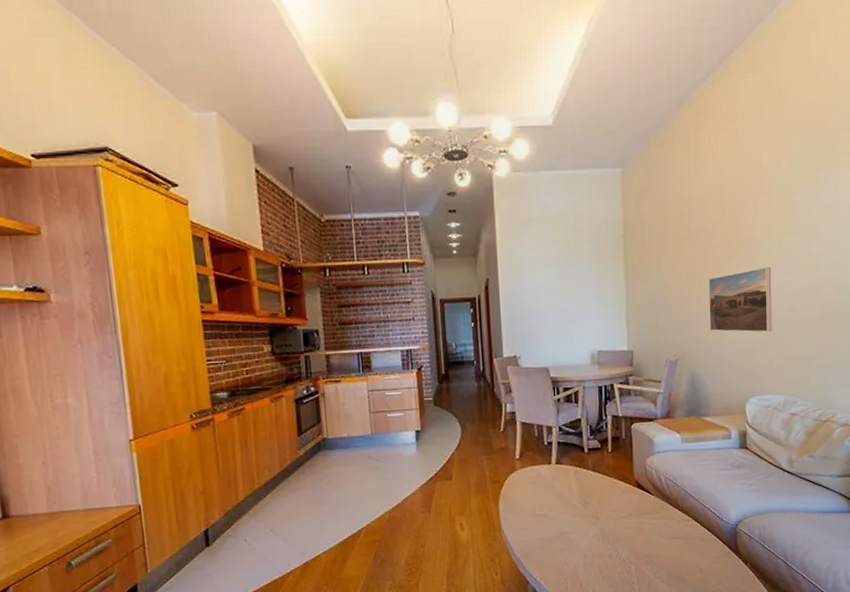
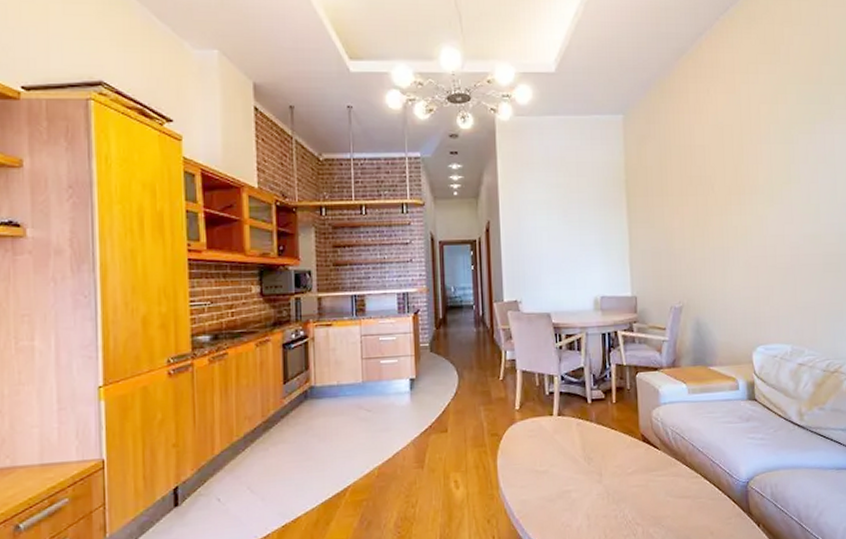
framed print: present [708,267,772,332] -> none [711,215,776,280]

